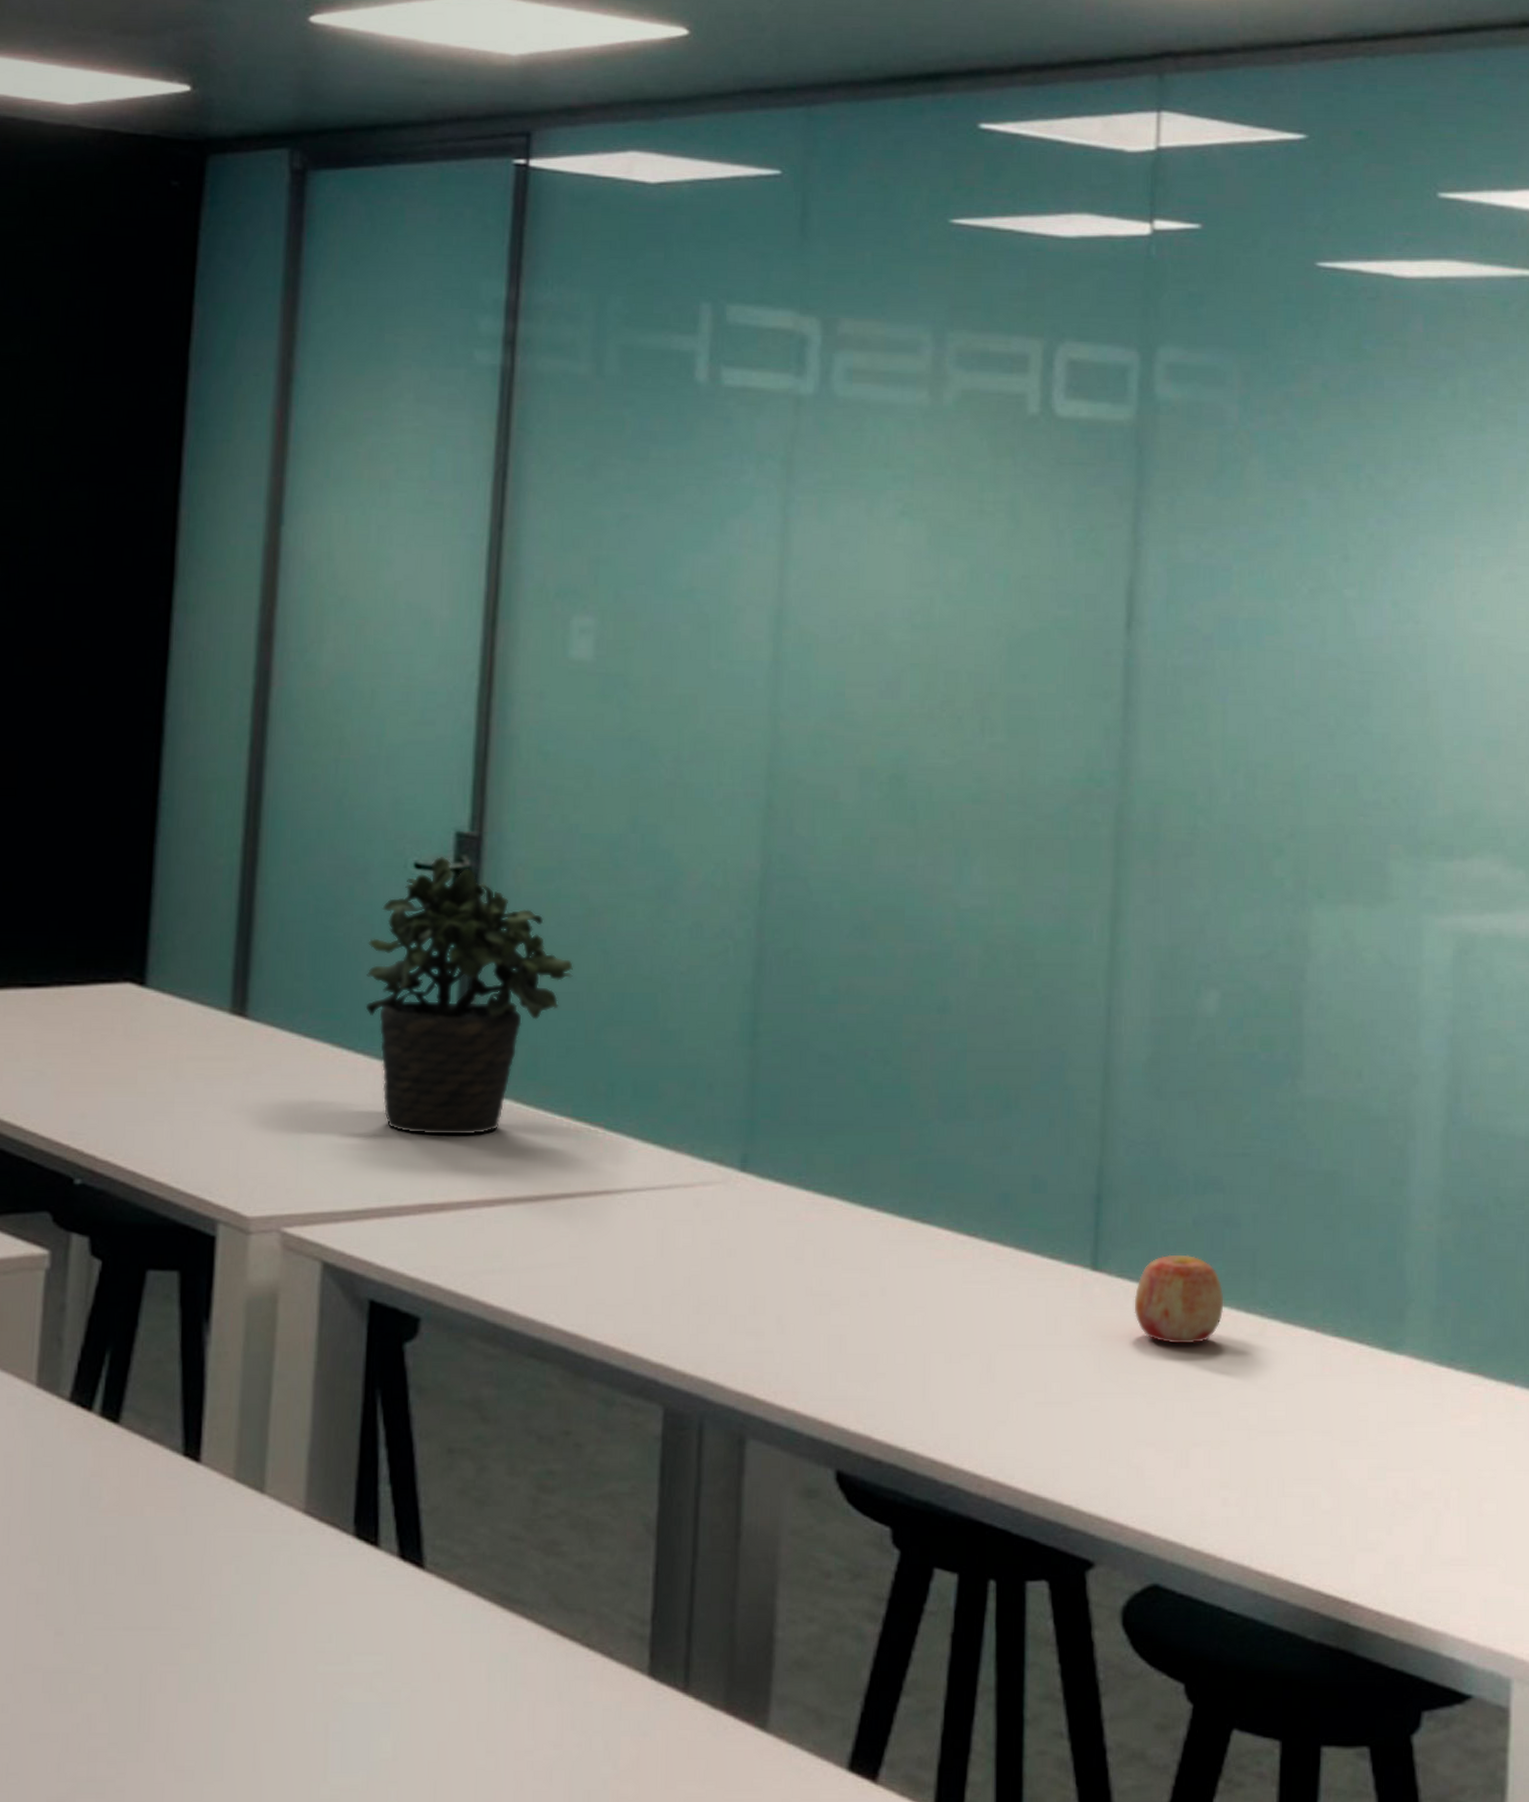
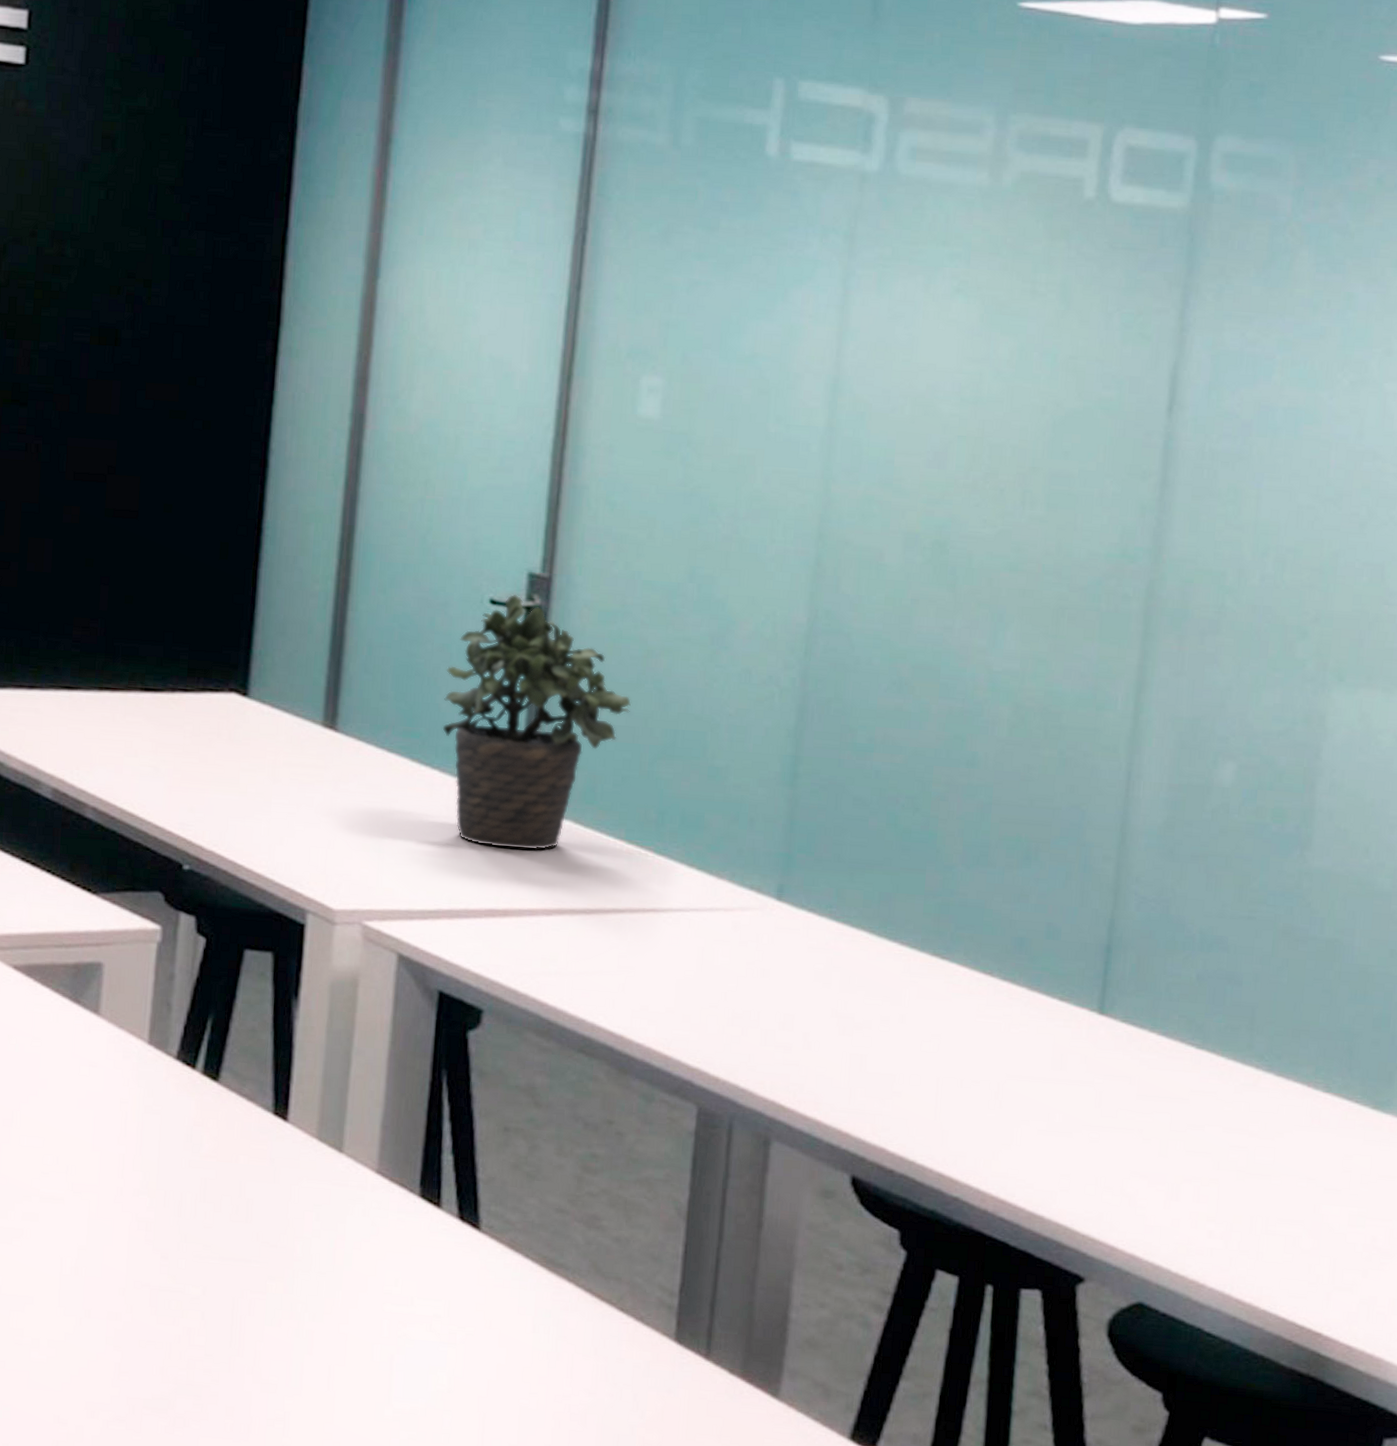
apple: present [1134,1254,1224,1344] -> none [1135,1005,1222,1089]

